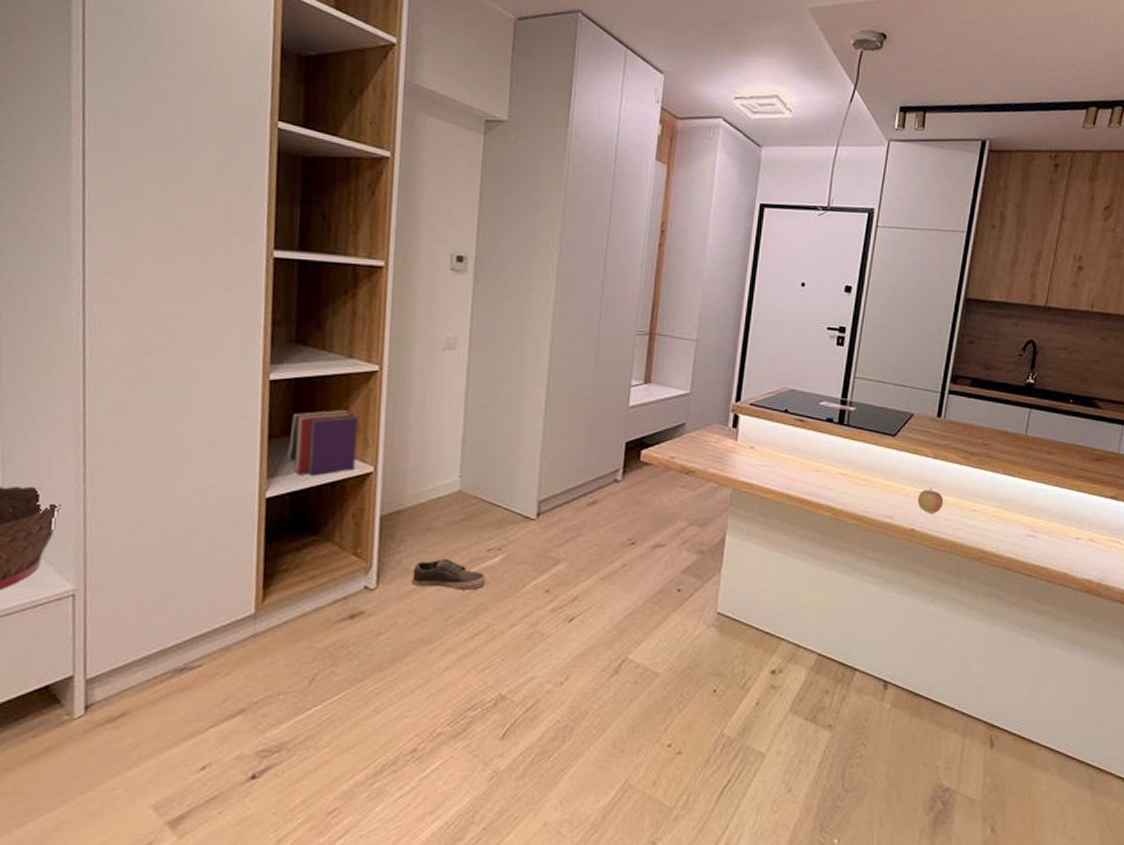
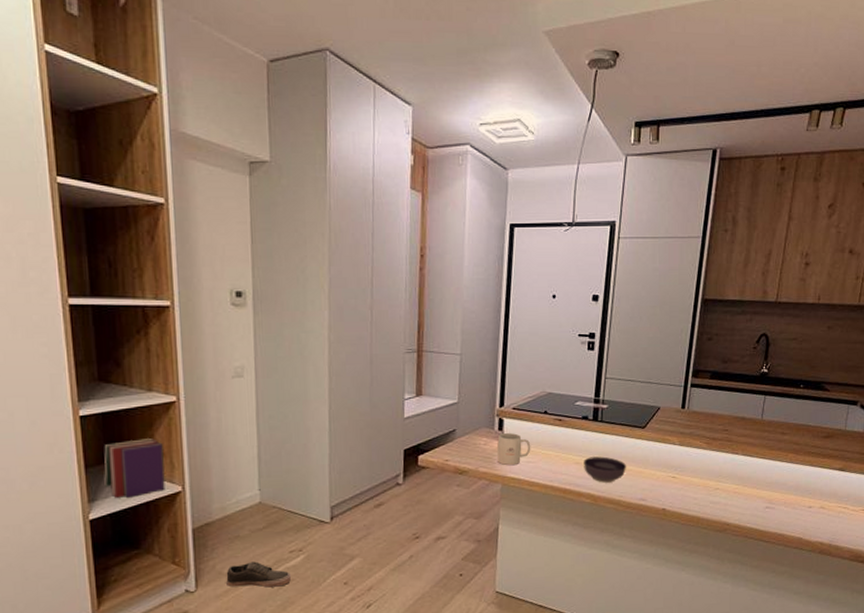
mug: none [728,430,768,469] -> present [496,432,531,466]
bowl: none [825,464,874,495] -> present [584,456,627,483]
fruit: present [917,488,944,513] -> none [666,471,691,494]

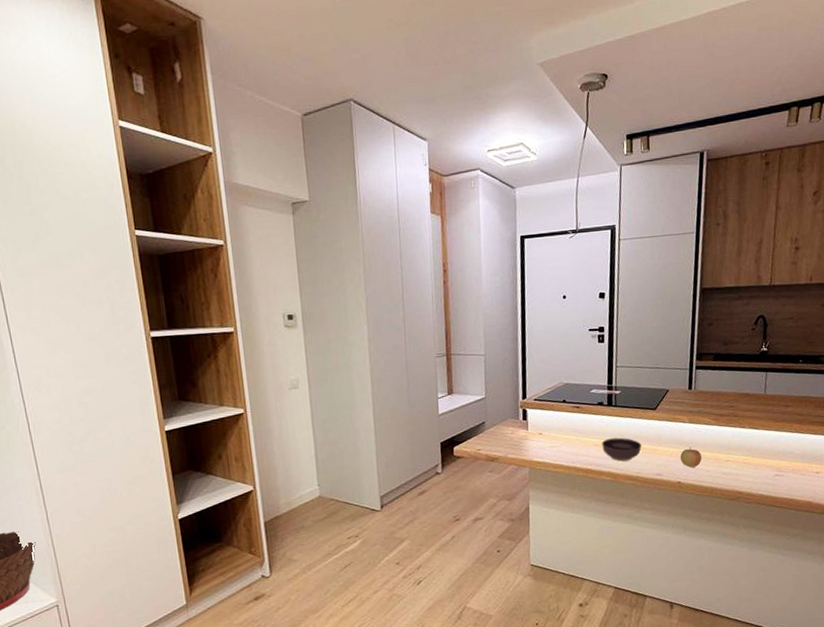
books: present [104,438,165,498] -> none [187,446,240,499]
shoe: present [226,561,291,588] -> none [295,548,350,571]
mug: present [496,432,531,466] -> none [522,421,554,451]
fruit: none [666,471,691,494] -> present [680,447,702,468]

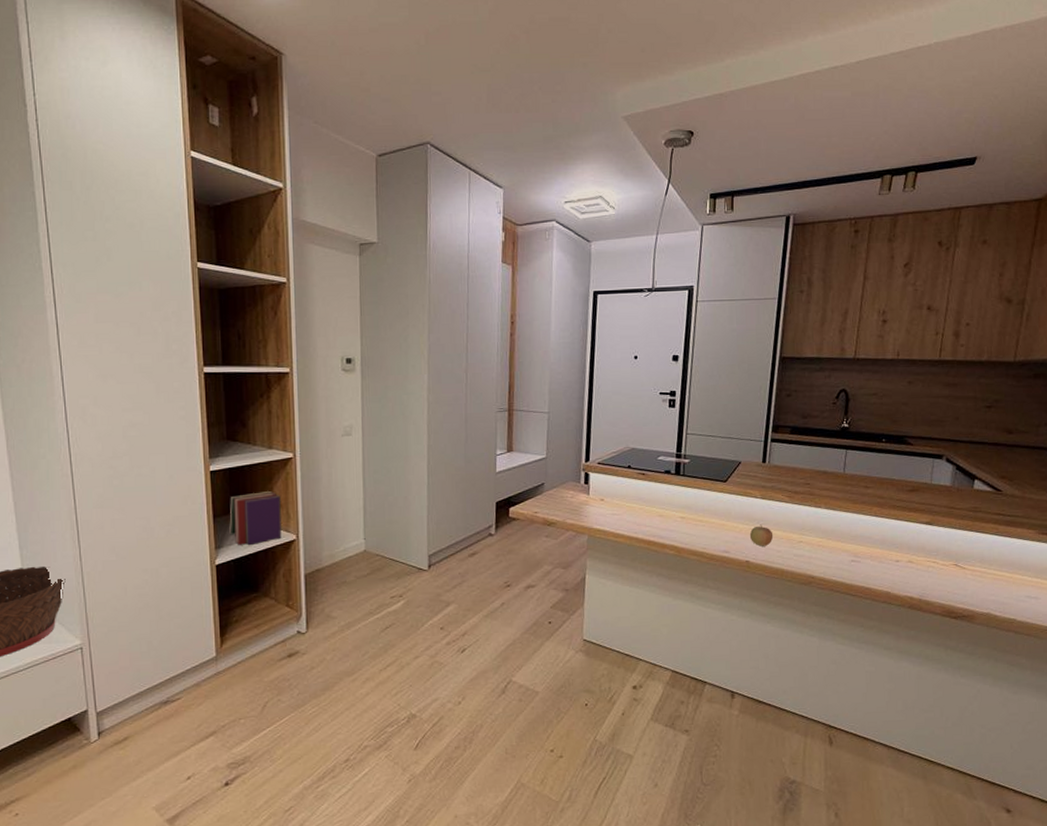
books: none [187,446,240,499] -> present [229,491,282,545]
bowl: present [602,437,642,462] -> none [667,509,710,535]

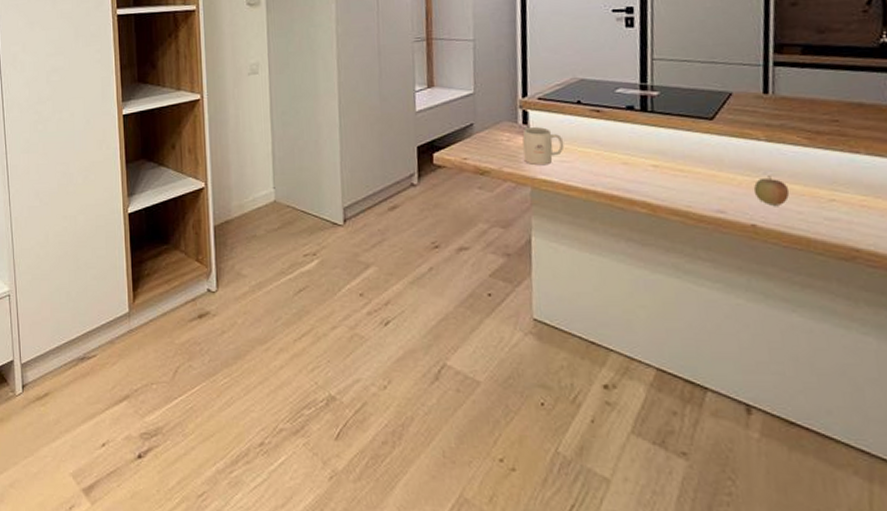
books: present [229,491,282,545] -> none [141,135,191,193]
mug: none [582,486,616,518] -> present [521,126,565,166]

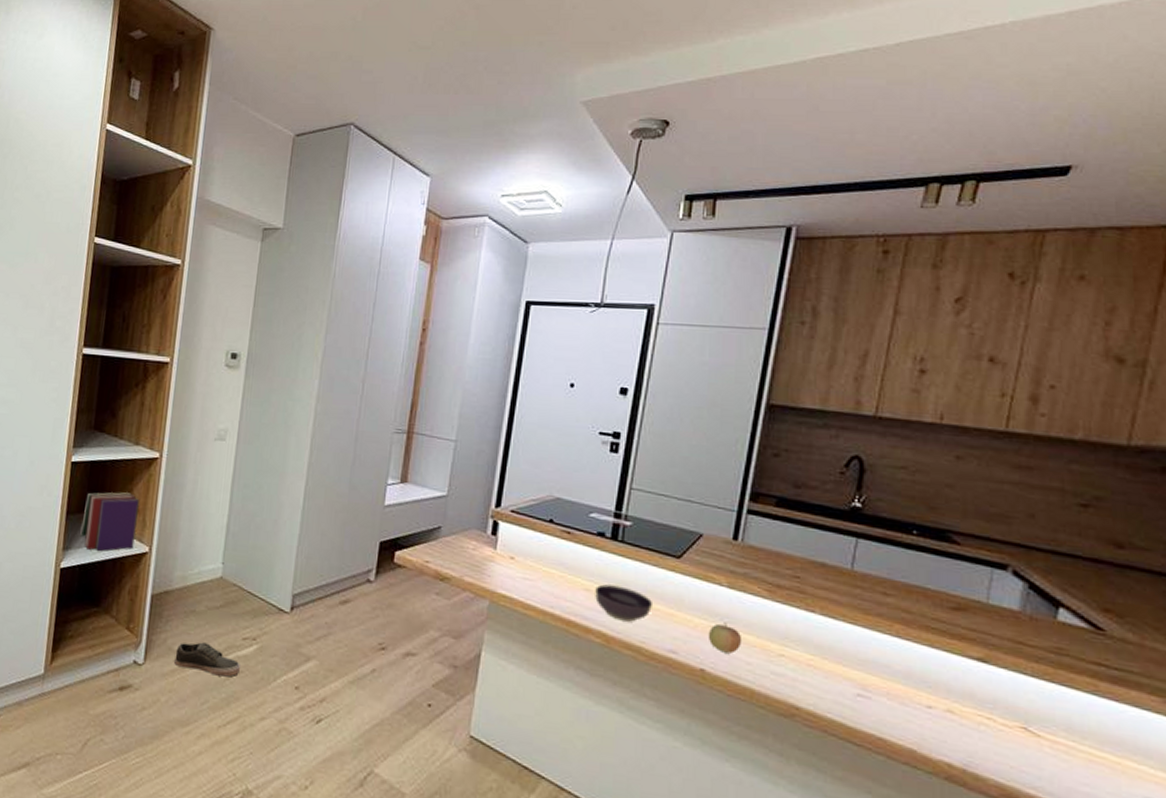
books: none [141,135,191,193] -> present [80,492,139,551]
shoe: none [244,264,306,293] -> present [174,642,240,677]
mug: present [521,126,565,166] -> none [486,538,530,581]
bowl: none [633,155,694,189] -> present [595,584,654,622]

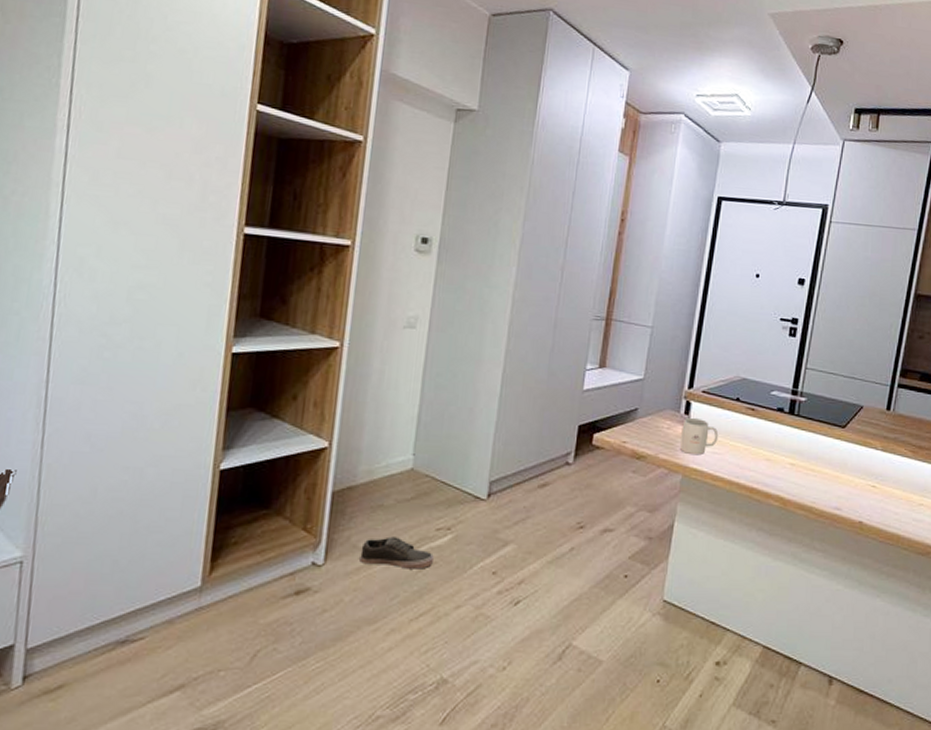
books: present [80,492,139,551] -> none [244,384,316,449]
mug: none [486,538,530,581] -> present [679,417,719,456]
bowl: present [595,584,654,622] -> none [774,454,823,486]
fruit: present [707,622,743,654] -> none [865,480,892,506]

